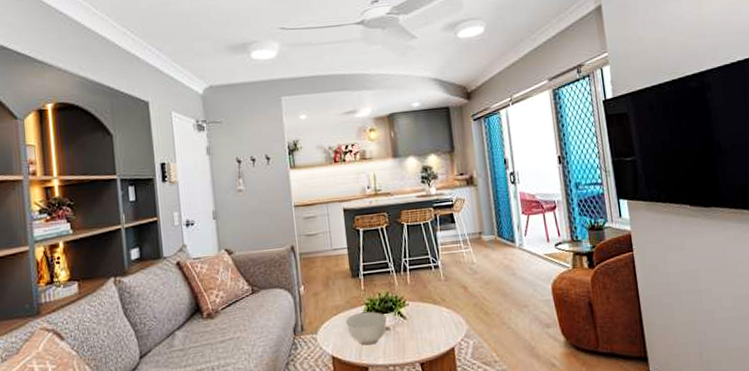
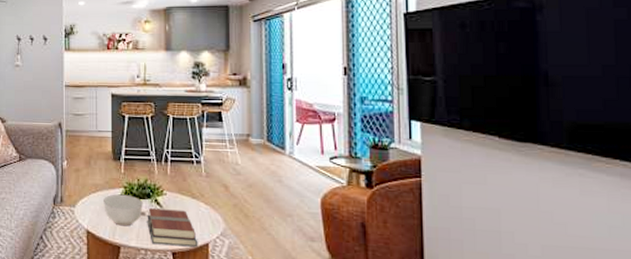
books: none [391,318,445,358] -> present [147,208,198,247]

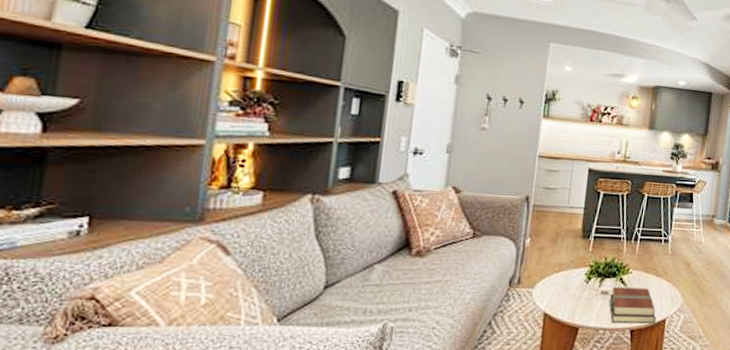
bowl: present [104,194,143,226] -> none [566,273,608,307]

